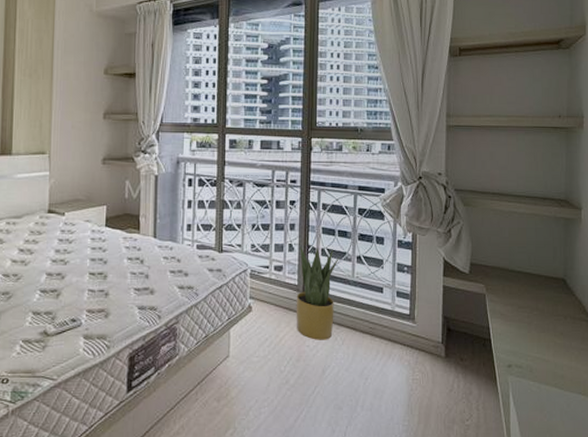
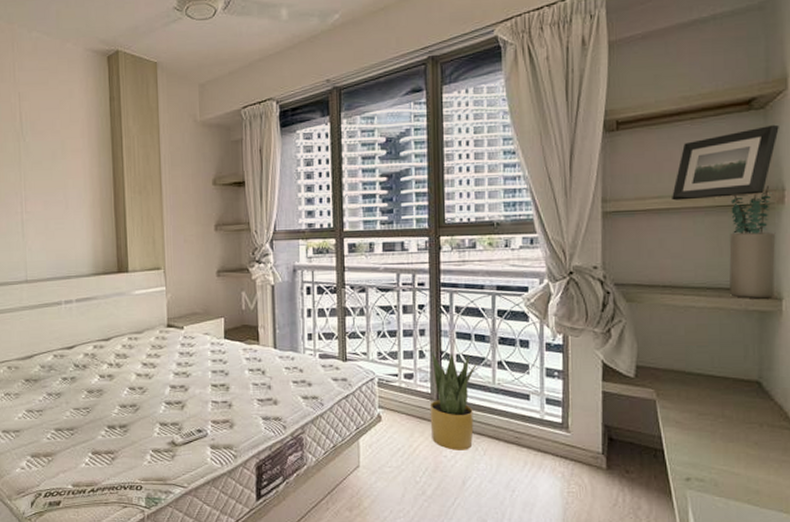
picture frame: none [501,62,580,120] -> present [672,124,779,201]
vase: none [543,113,577,208] -> present [729,186,776,299]

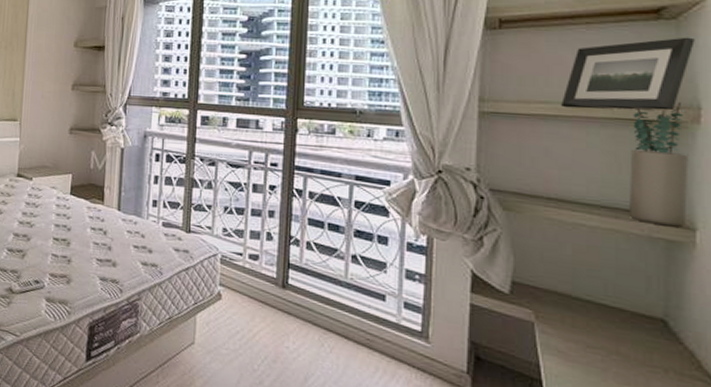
planter: present [429,353,478,450] -> none [273,236,330,344]

